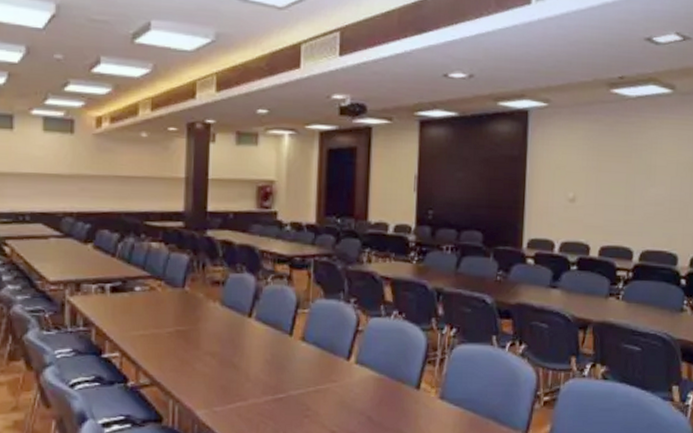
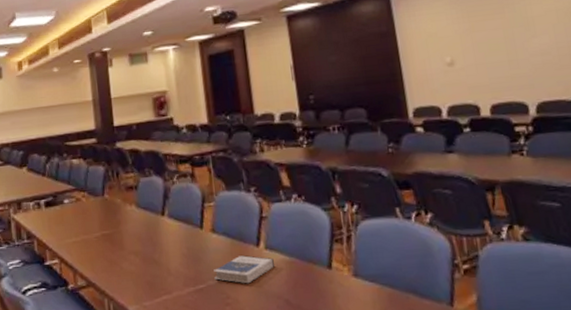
hardback book: none [297,368,362,397] -> present [214,255,274,284]

